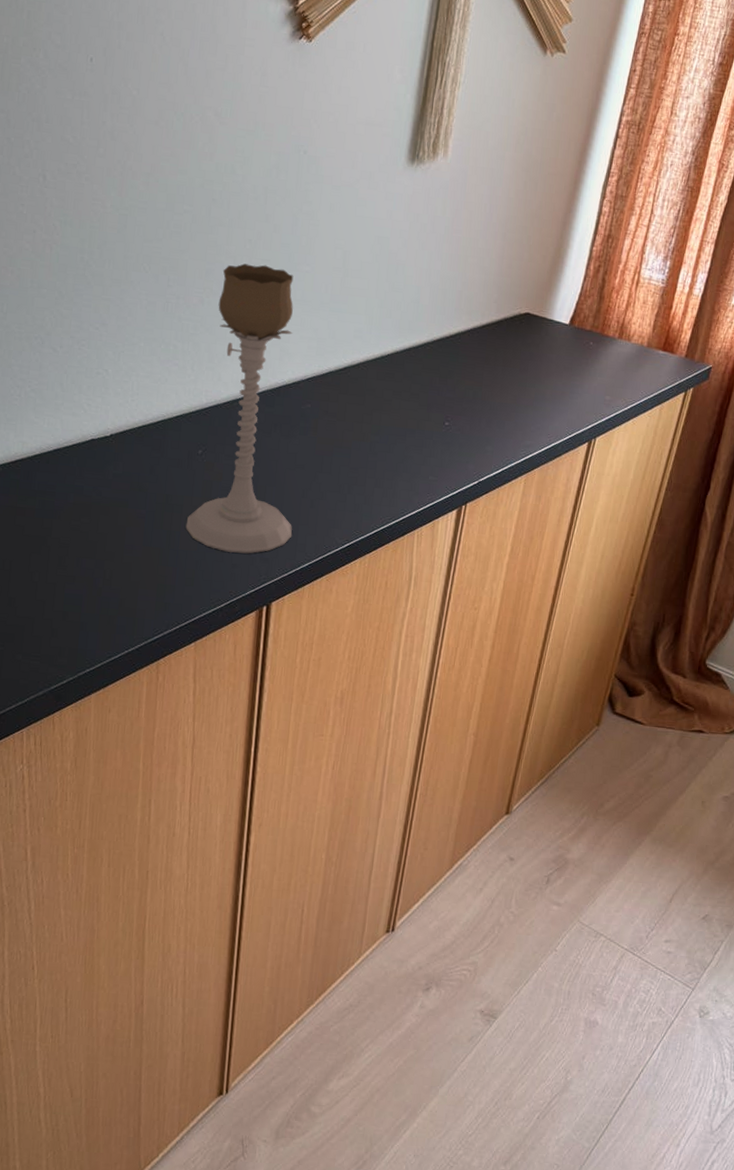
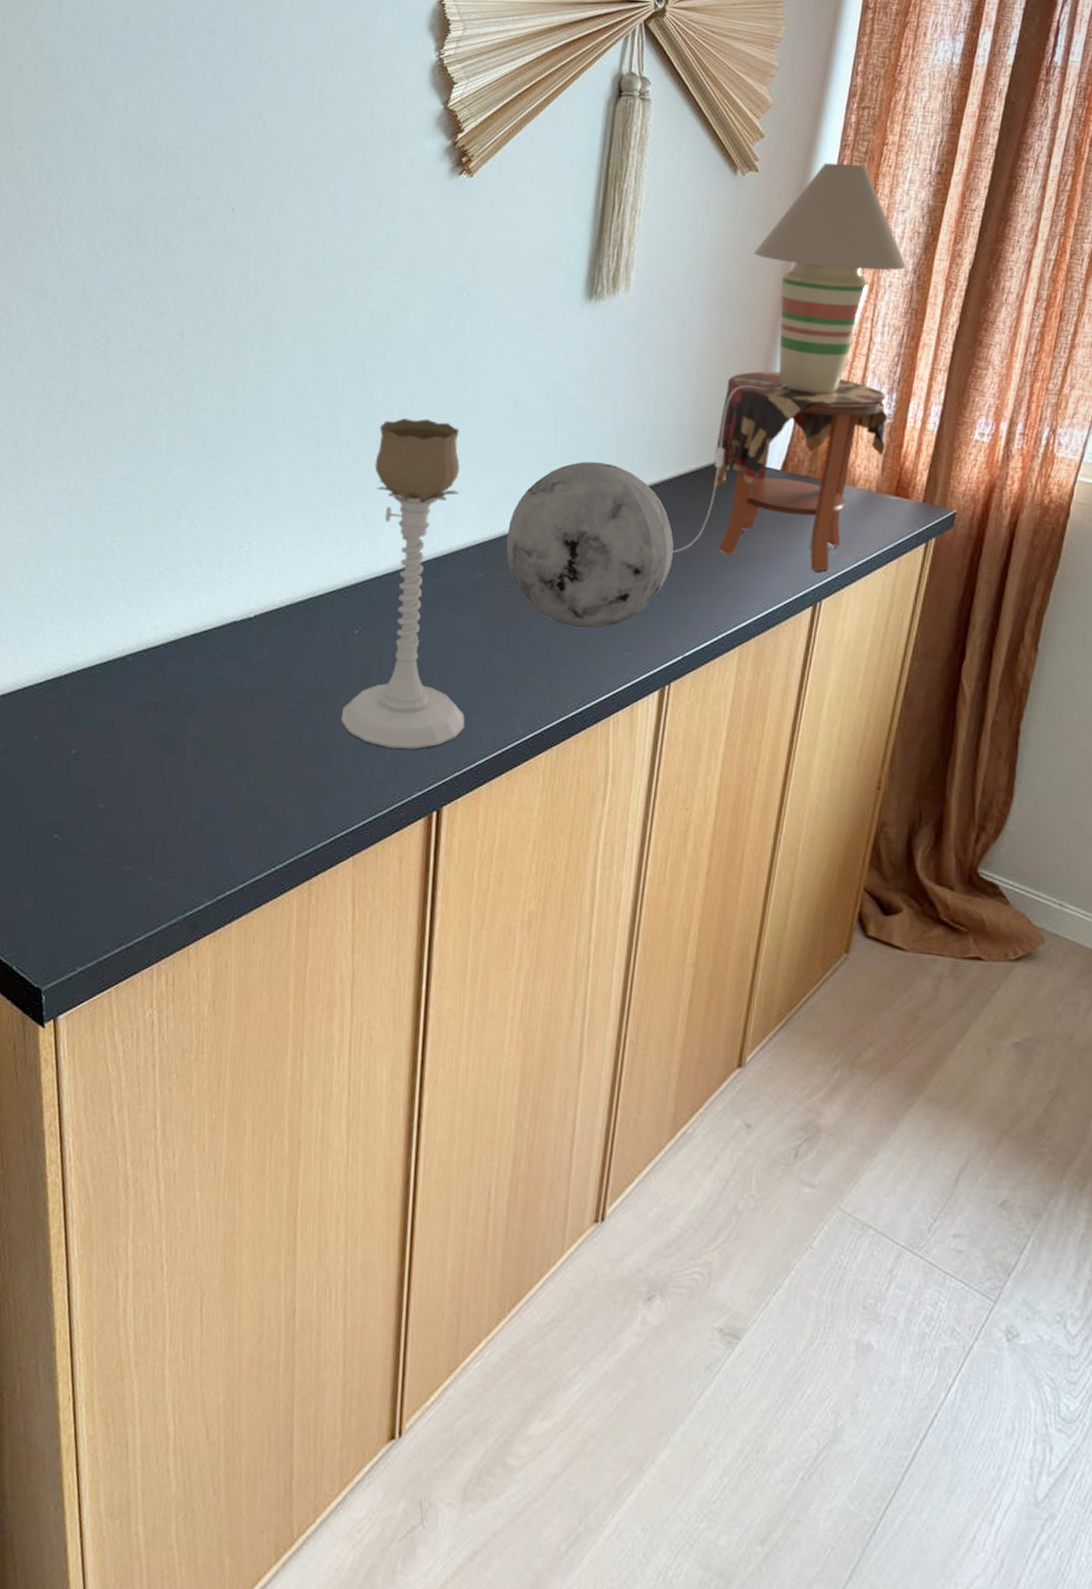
decorative orb: none [331,309,475,456] -> present [506,461,674,629]
table lamp: none [473,48,687,413] -> present [672,162,907,572]

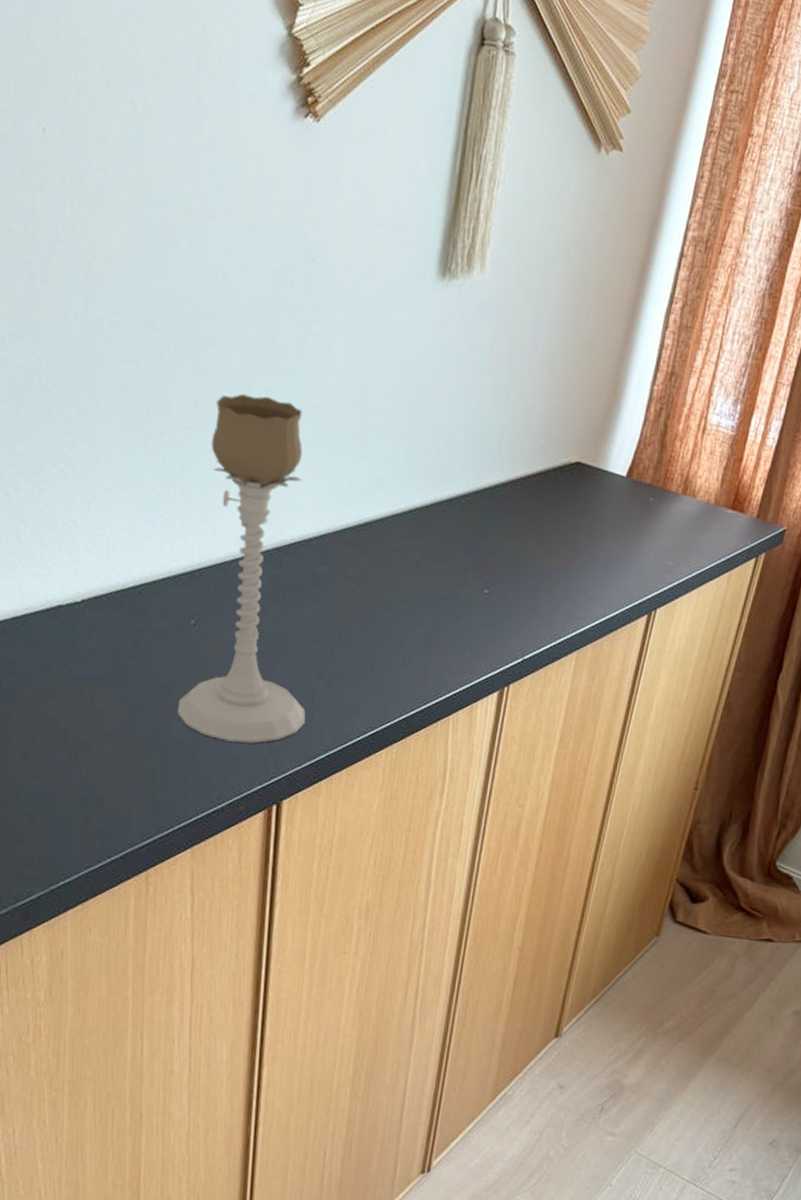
decorative orb: present [506,461,674,629] -> none [350,454,519,629]
table lamp: present [672,162,907,572] -> none [516,149,761,581]

